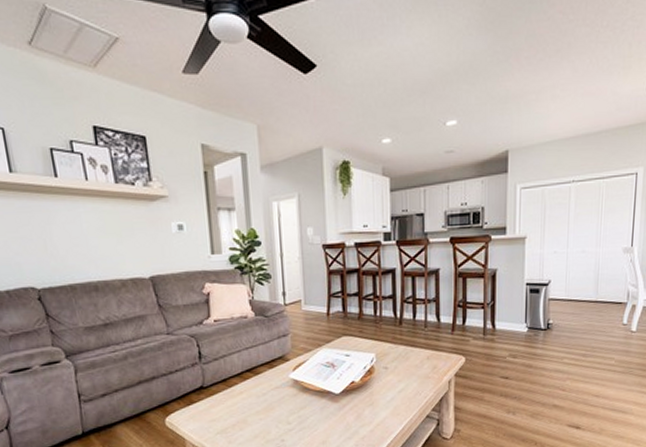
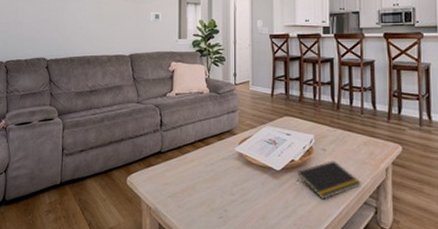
notepad: none [357,378,424,418] -> present [296,161,361,200]

